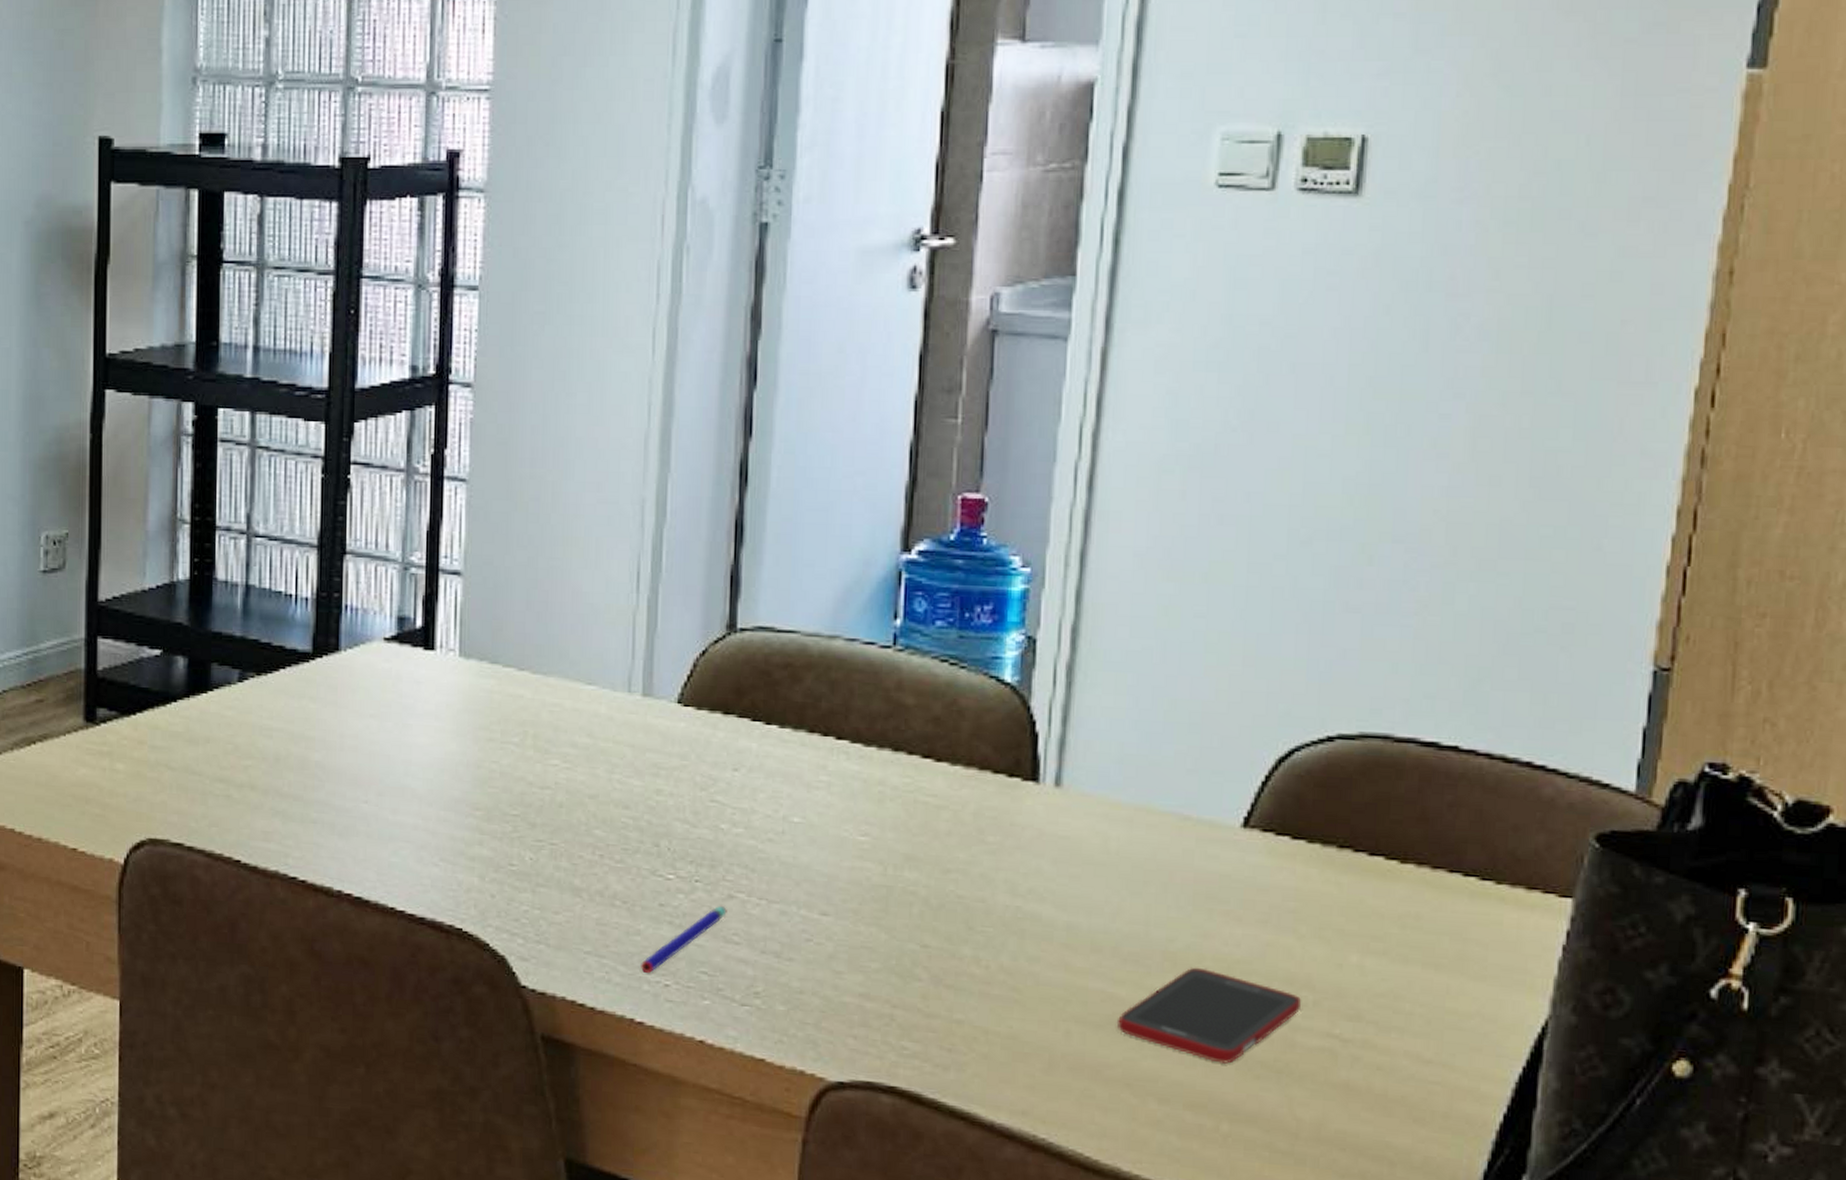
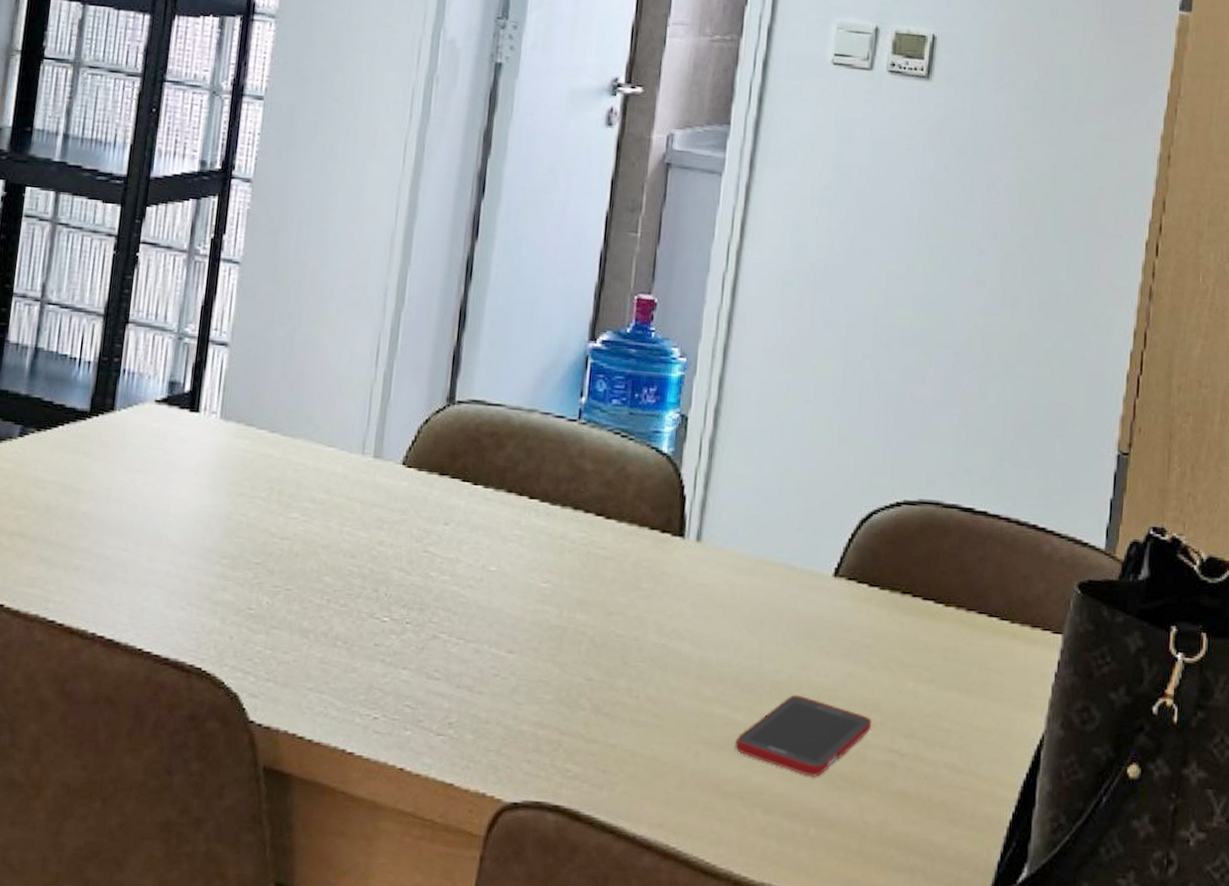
pen: present [641,905,727,974] -> none [355,644,431,708]

